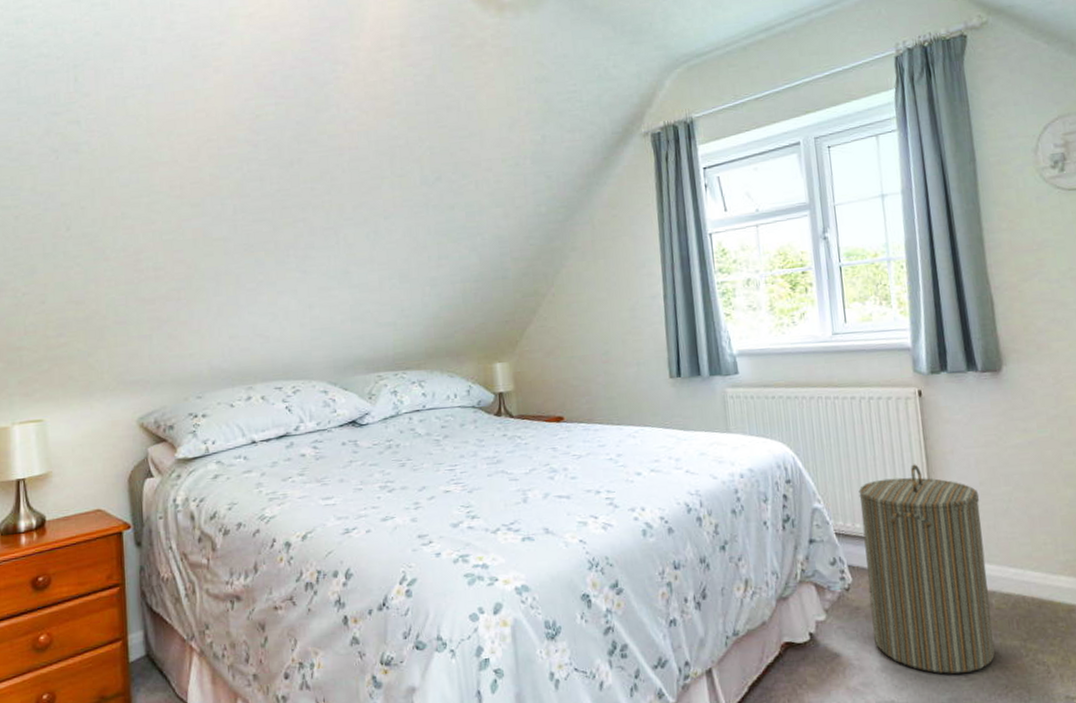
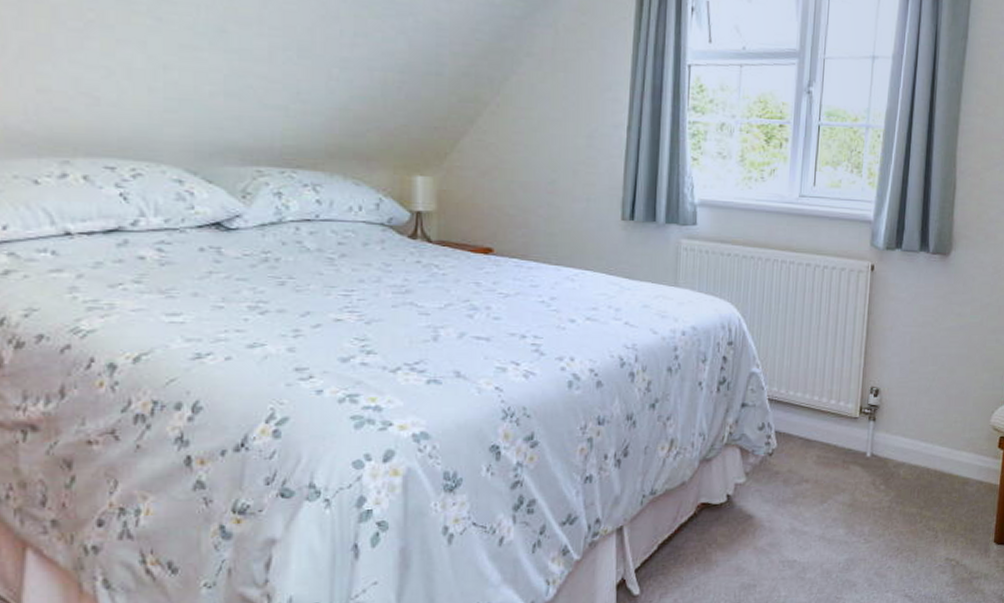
laundry hamper: present [858,464,995,674] -> none [787,337,908,537]

